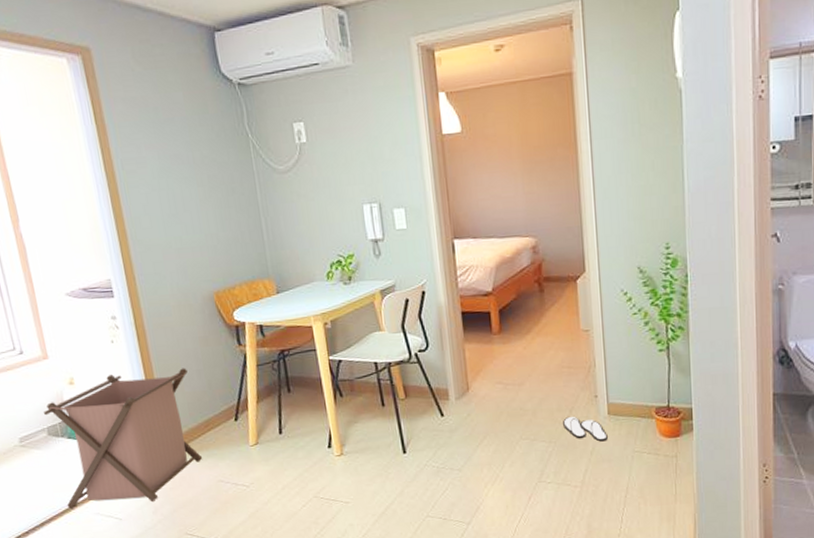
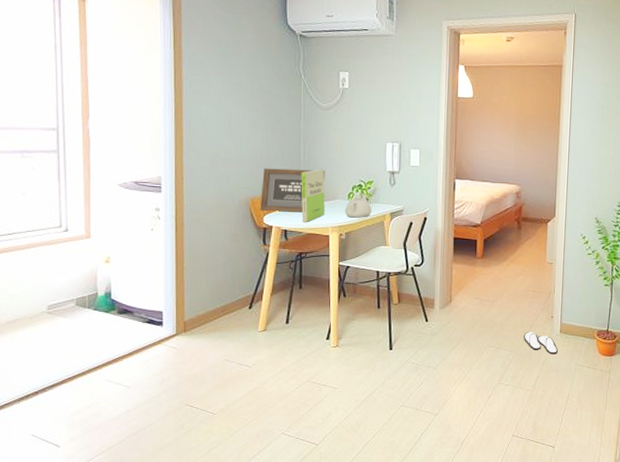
laundry basket: present [44,368,203,509] -> none [76,258,215,374]
picture frame: none [223,248,297,306] -> present [260,168,325,213]
book: none [267,247,304,313] -> present [301,169,325,222]
teapot: none [325,271,358,302] -> present [344,194,372,218]

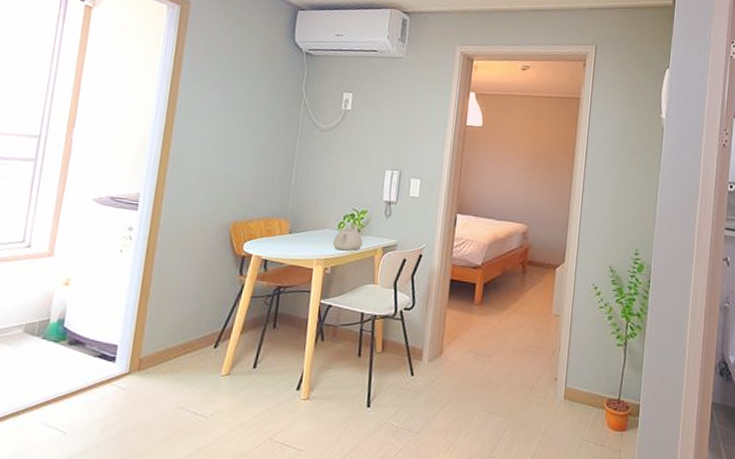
picture frame: present [260,168,325,213] -> none [241,190,317,241]
book: present [301,169,325,222] -> none [285,194,316,252]
slippers: present [524,331,558,355] -> none [522,394,561,425]

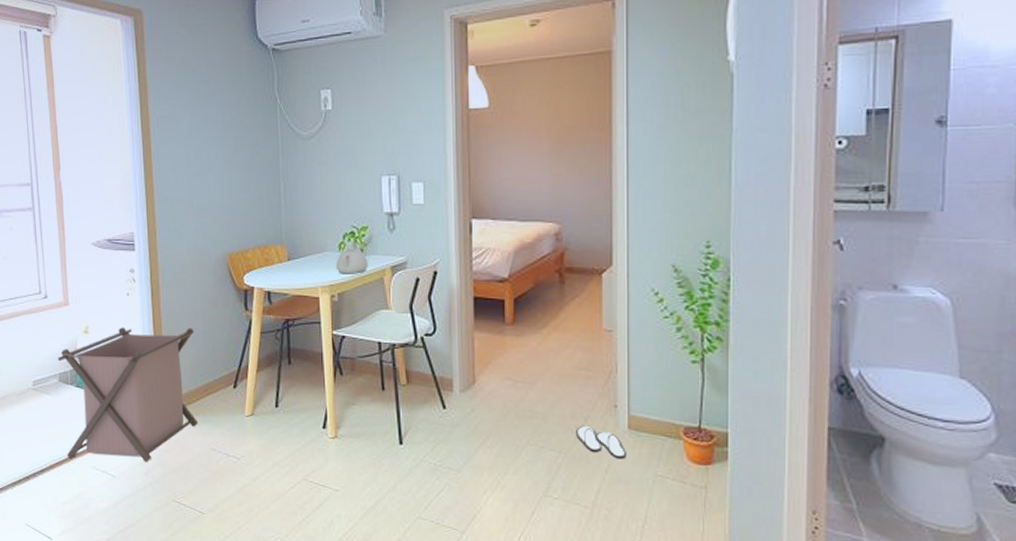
laundry basket: none [14,282,184,419] -> present [58,327,199,462]
slippers: none [522,394,561,425] -> present [576,425,626,459]

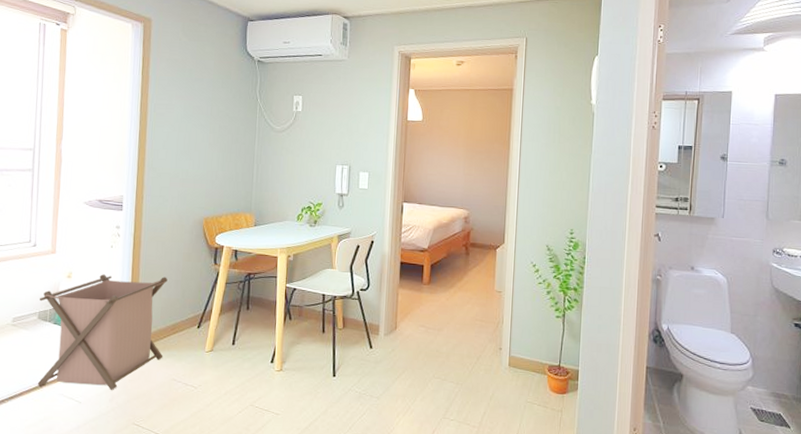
teapot: present [335,243,368,274] -> none [293,216,320,240]
slippers: present [576,425,626,459] -> none [470,363,506,389]

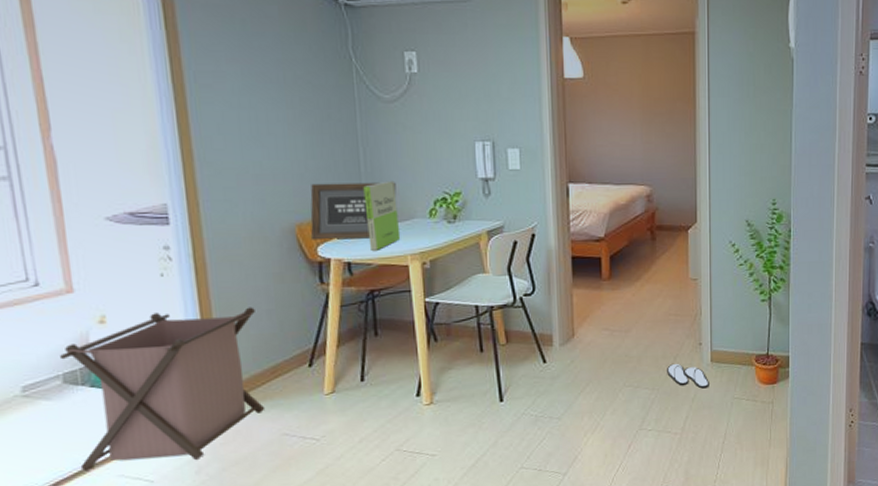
picture frame: none [213,188,276,233] -> present [310,182,397,240]
book: none [252,190,276,243] -> present [363,180,401,250]
slippers: none [470,363,506,389] -> present [667,363,709,389]

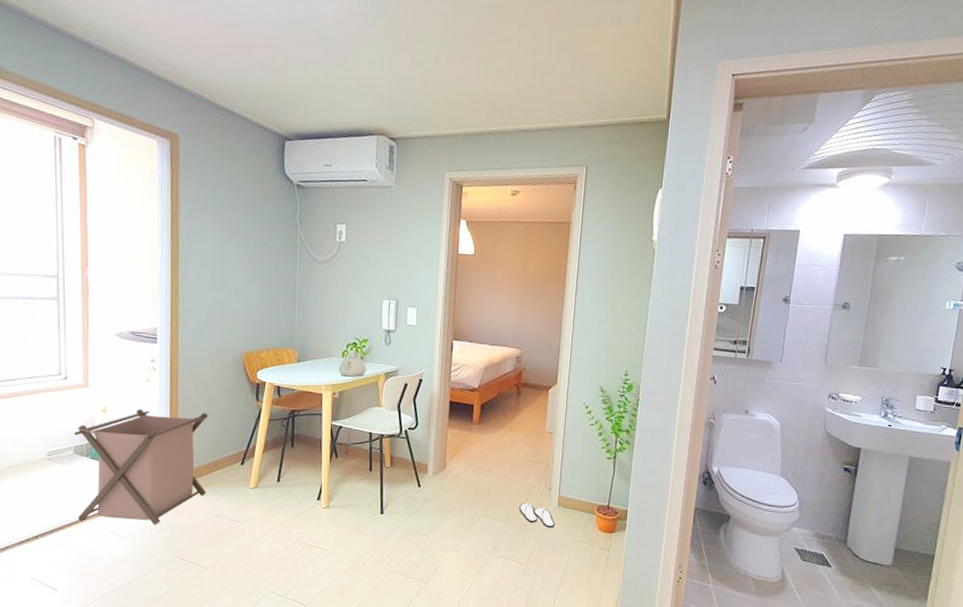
picture frame: present [310,182,397,240] -> none [254,322,320,369]
book: present [363,180,401,250] -> none [295,325,319,379]
teapot: none [426,209,463,241] -> present [338,352,366,377]

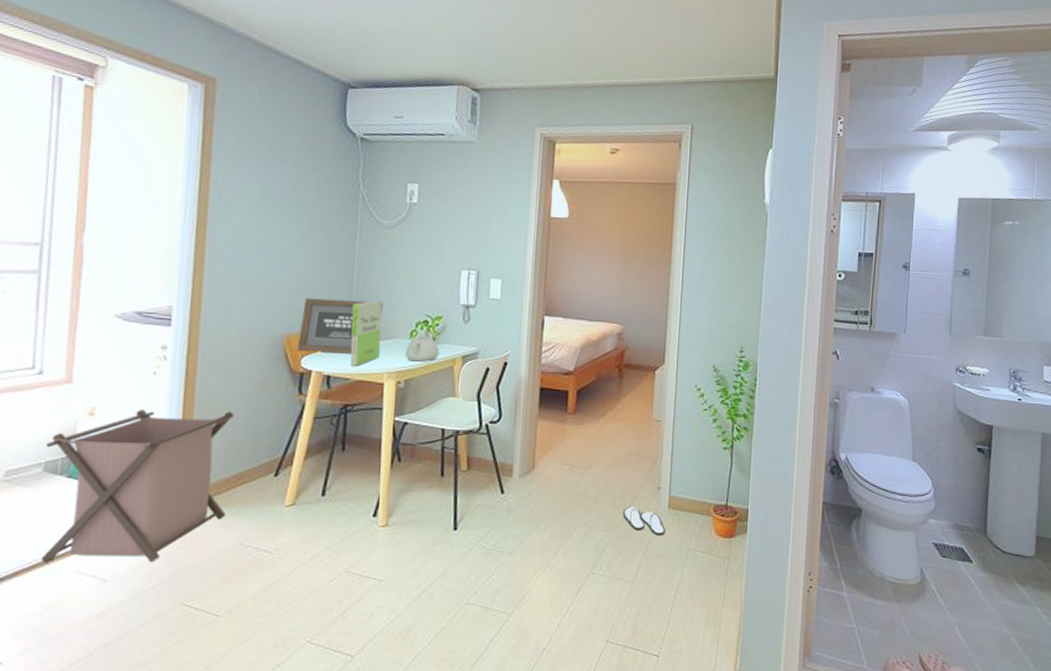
picture frame: none [254,322,320,369] -> present [298,297,383,354]
book: none [295,325,319,379] -> present [350,300,382,366]

